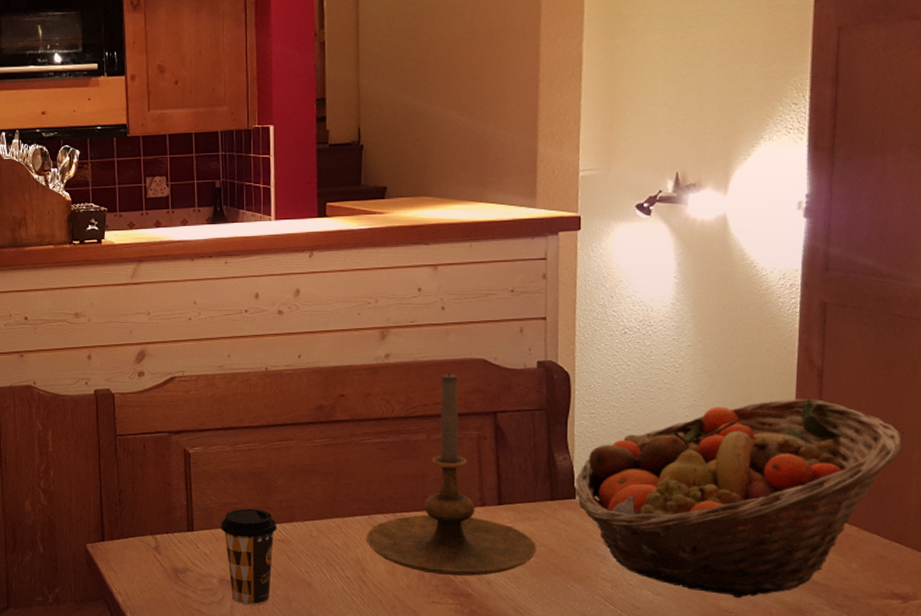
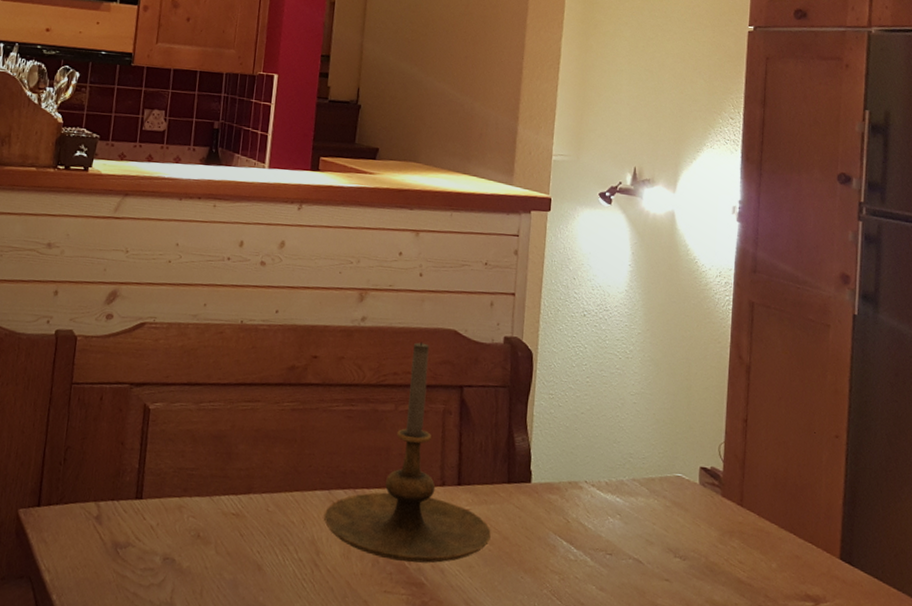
coffee cup: present [221,508,277,606] -> none [172,475,233,590]
fruit basket: present [575,398,902,598] -> none [531,393,814,596]

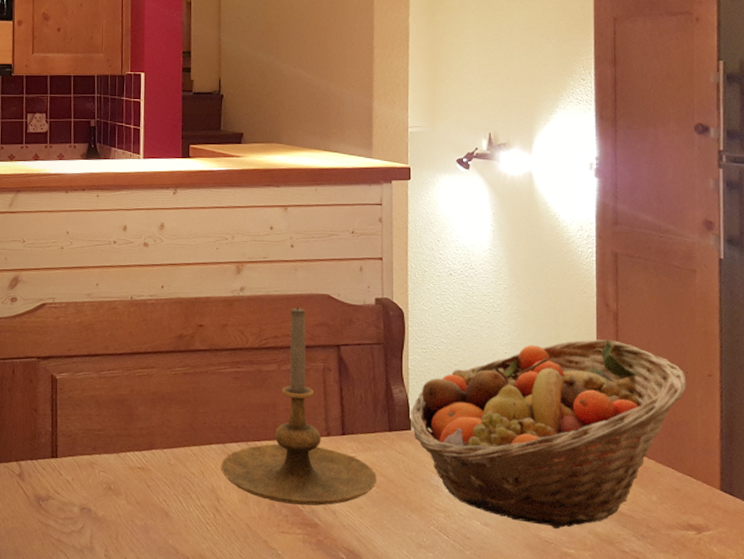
fruit basket: none [531,393,814,596] -> present [411,339,687,529]

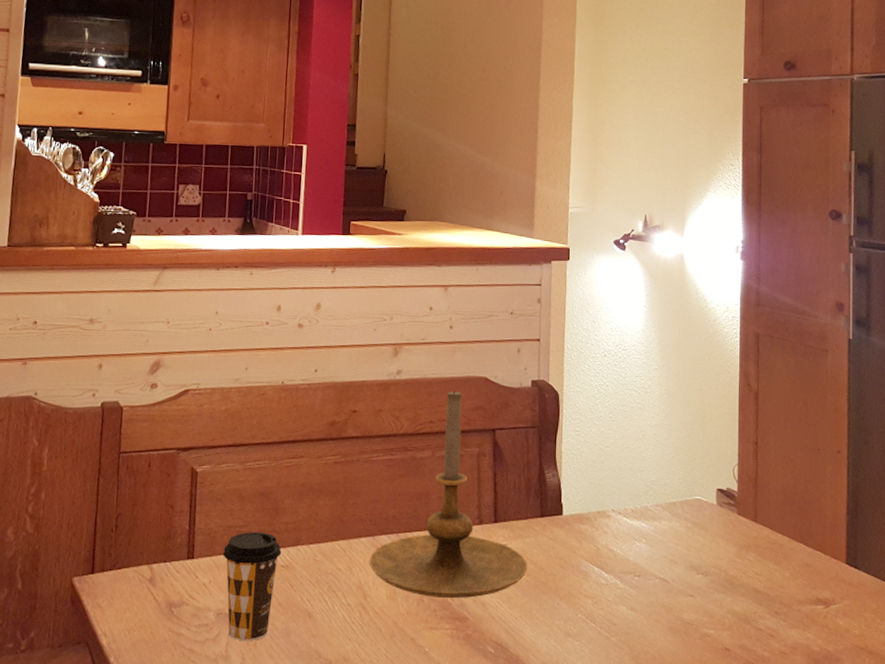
coffee cup: none [84,435,138,535] -> present [223,532,282,642]
fruit basket: present [411,339,687,529] -> none [562,418,818,609]

